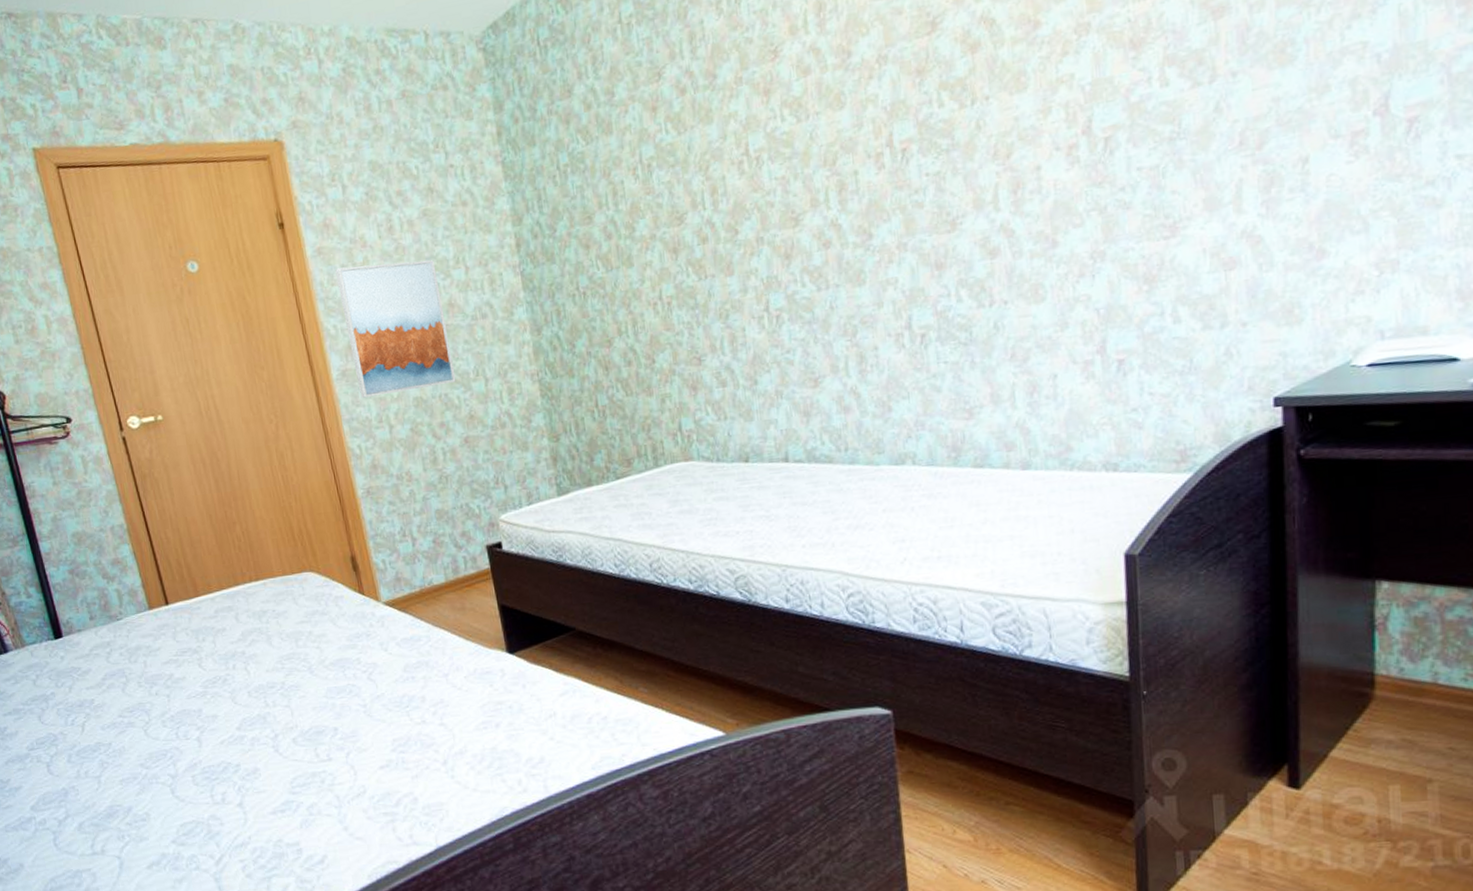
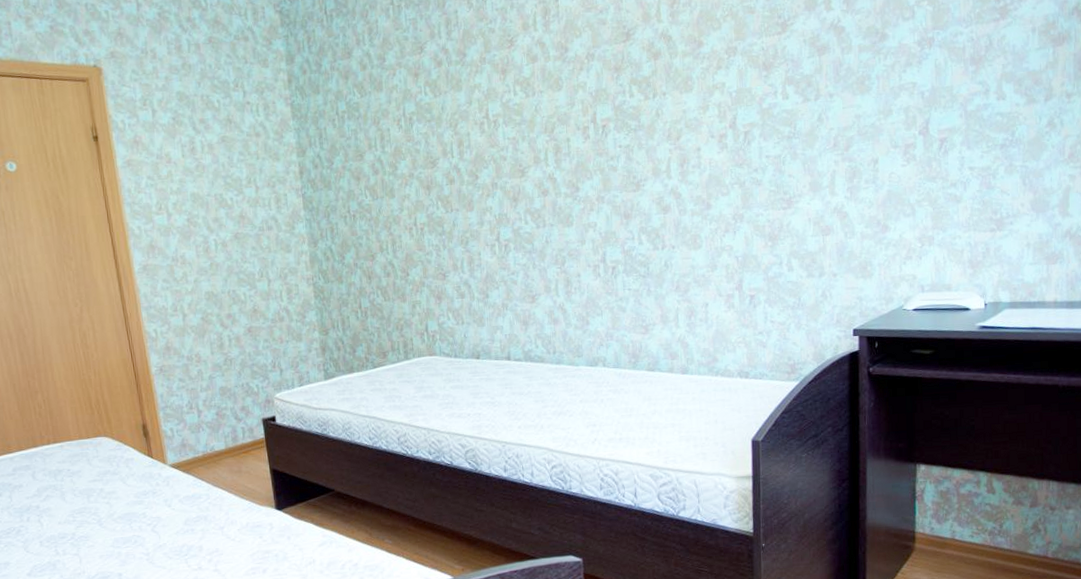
wall art: present [335,259,456,398] -> none [142,178,243,290]

